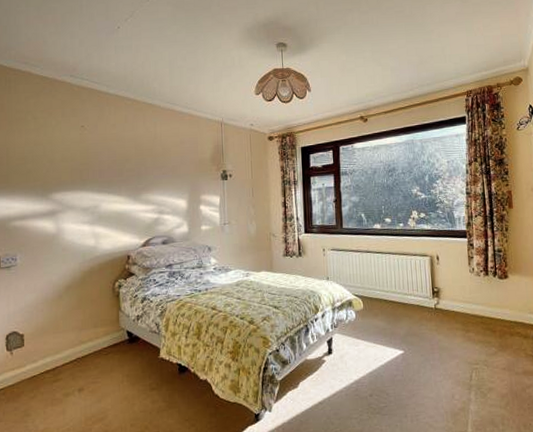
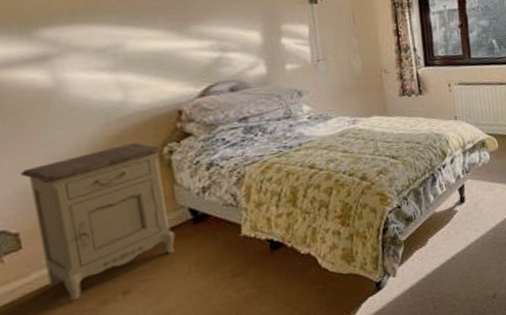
nightstand: none [30,276,116,391] -> present [21,142,176,302]

